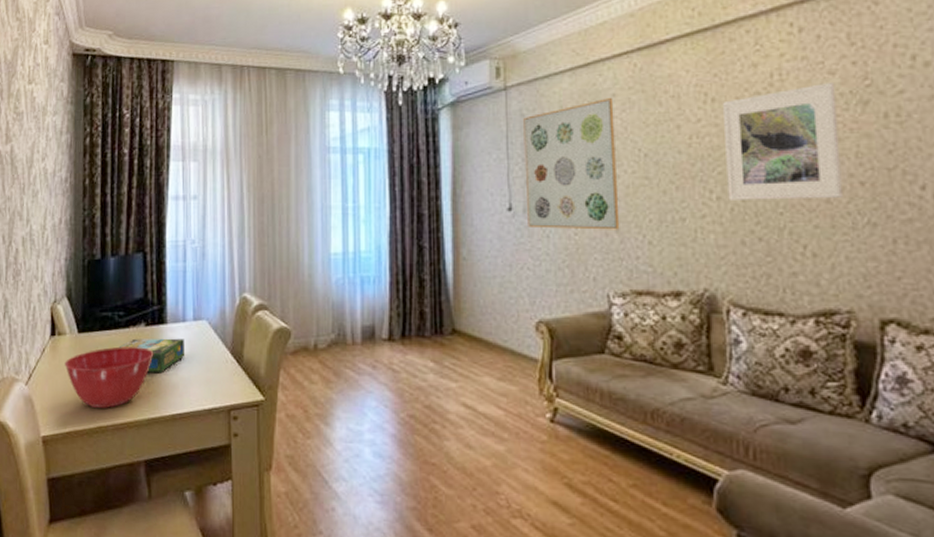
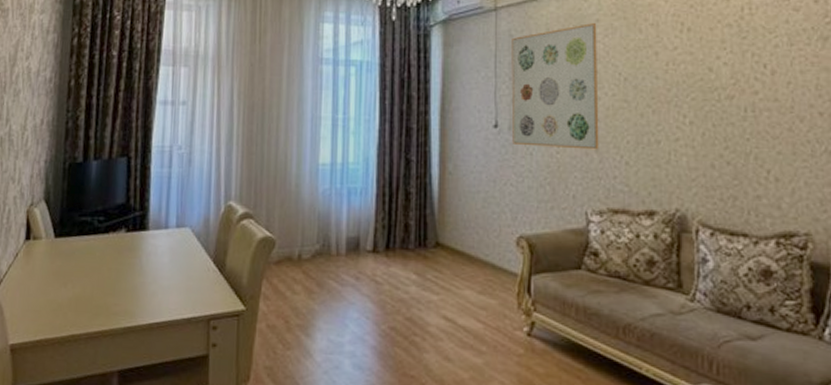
mixing bowl: present [64,346,154,409] -> none [38,252,134,317]
board game: present [118,338,185,374] -> none [96,244,166,281]
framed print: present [722,83,842,200] -> none [697,19,803,127]

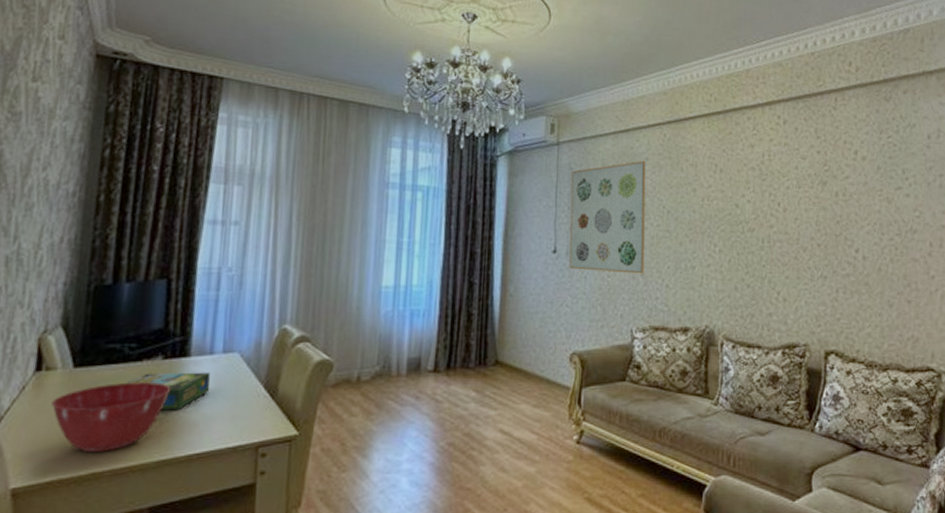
mixing bowl: none [38,252,134,317] -> present [51,382,171,453]
board game: none [96,244,166,281] -> present [126,372,210,411]

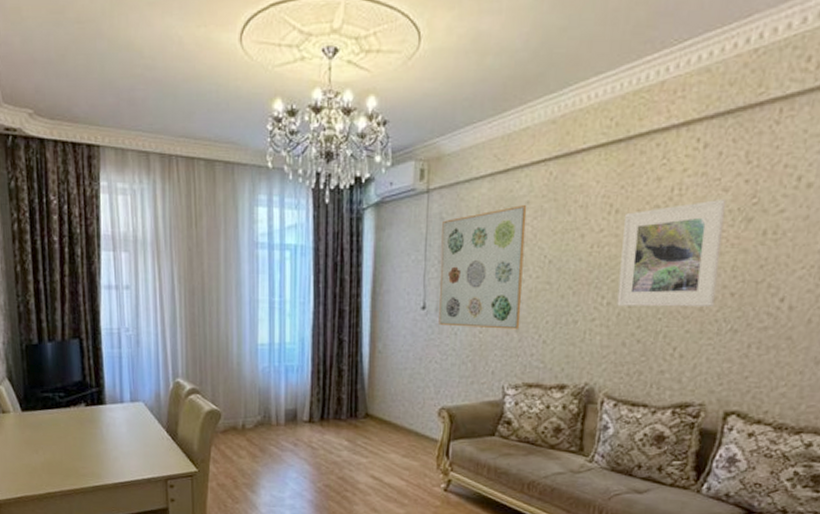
mixing bowl: present [51,382,171,453] -> none [11,424,95,478]
board game: present [126,372,210,411] -> none [61,417,124,448]
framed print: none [727,165,806,256] -> present [617,200,727,307]

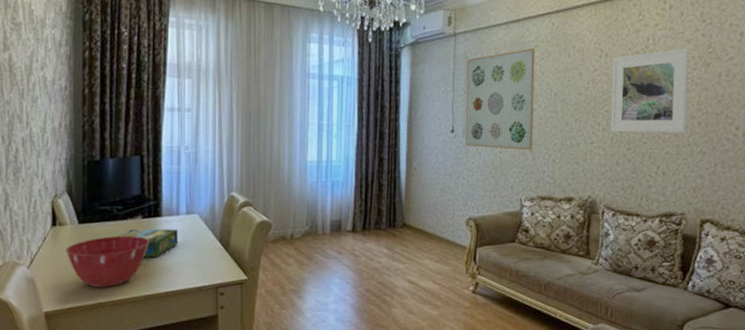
mixing bowl: none [11,424,95,478] -> present [65,235,150,288]
board game: none [61,417,124,448] -> present [117,229,179,258]

